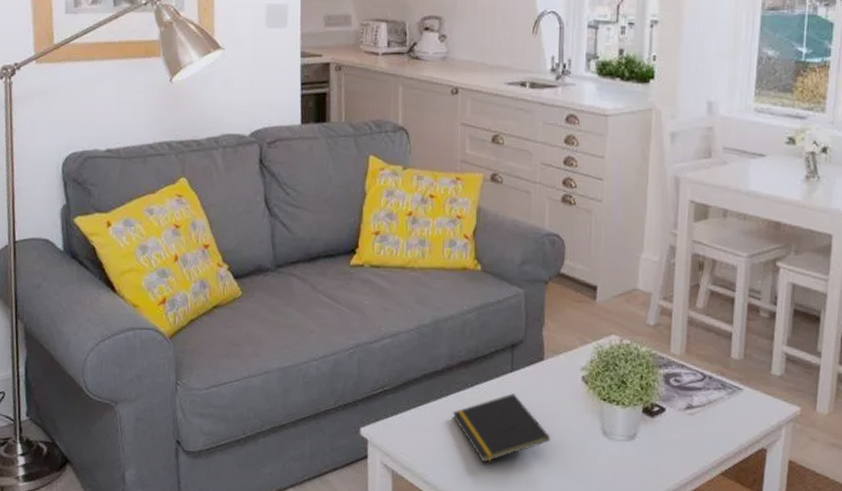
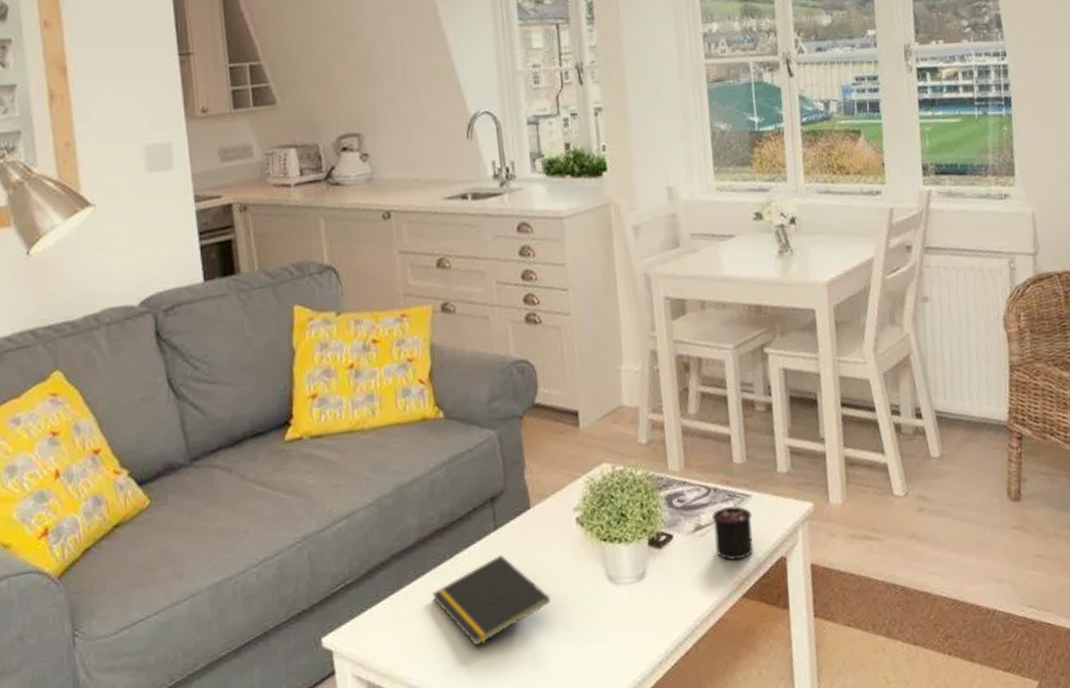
candle: none [703,382,741,442] -> present [712,491,754,561]

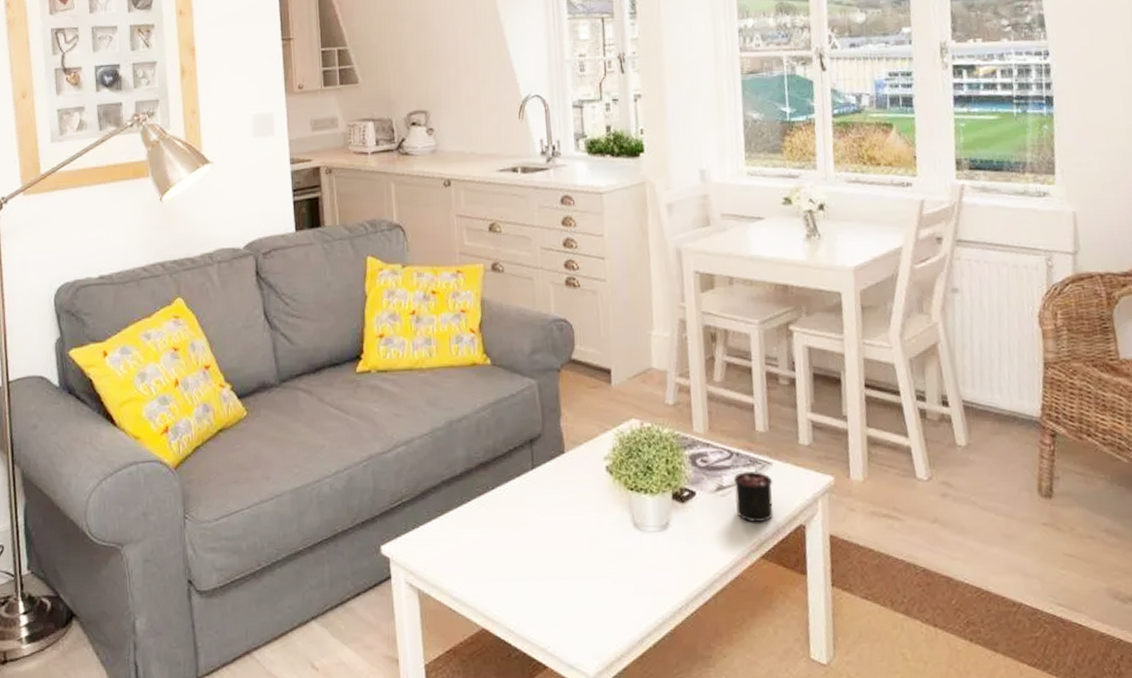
notepad: present [431,555,550,647] -> none [475,492,580,571]

